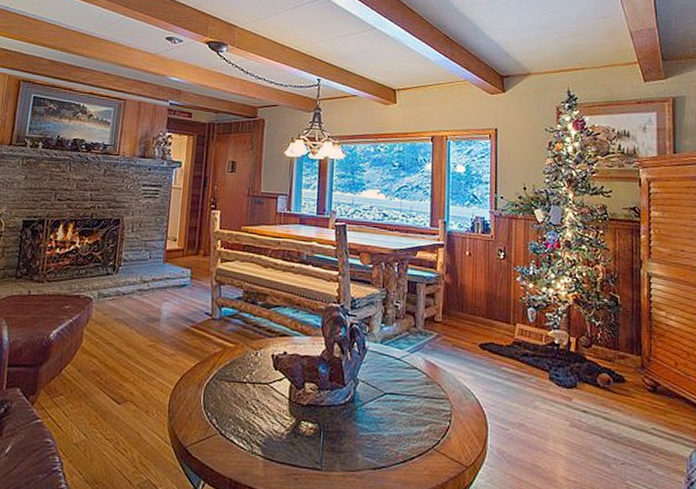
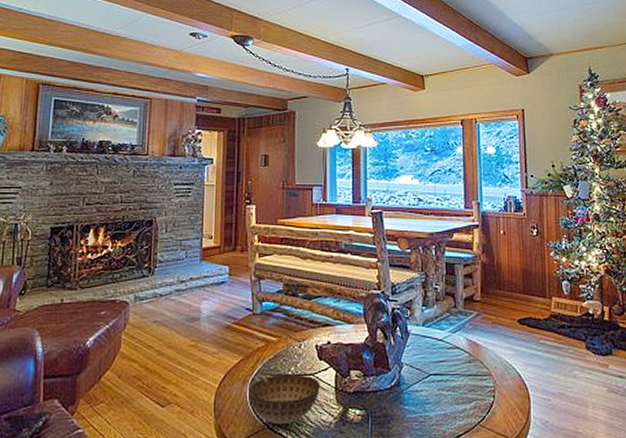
bowl: none [203,381,274,432] -> present [249,374,320,425]

